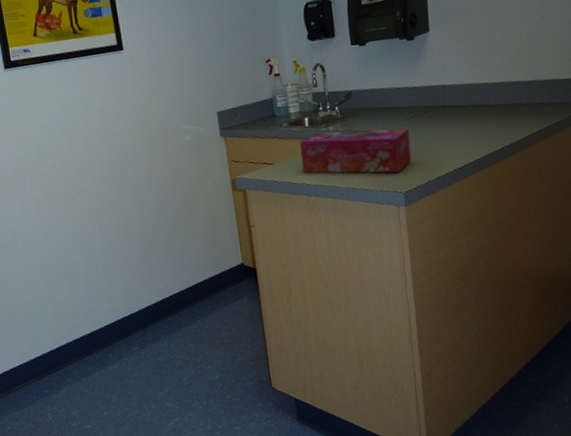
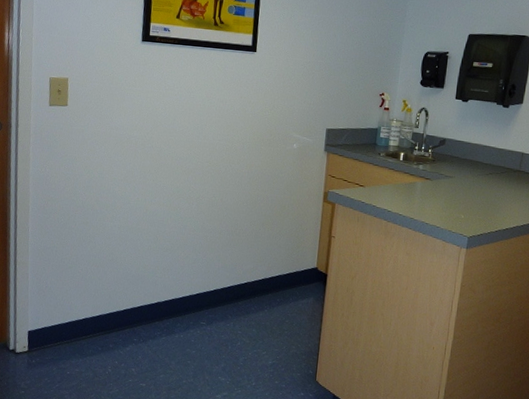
tissue box: present [300,128,412,173] -> none [388,168,486,218]

